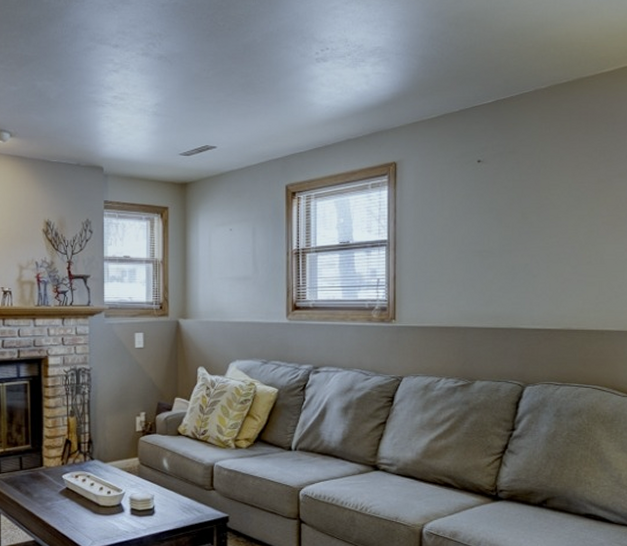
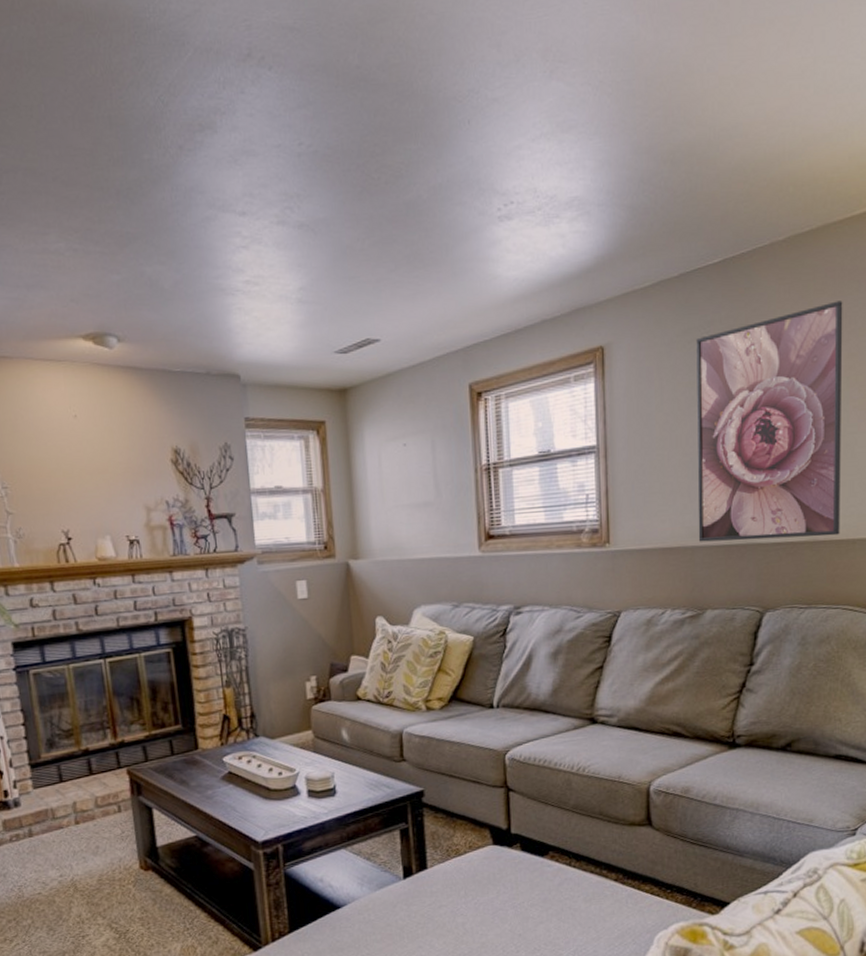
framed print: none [470,138,594,326] -> present [696,301,843,542]

